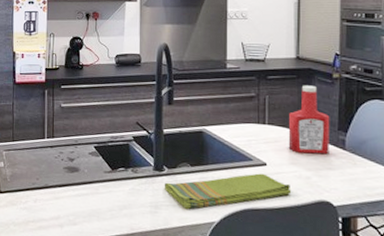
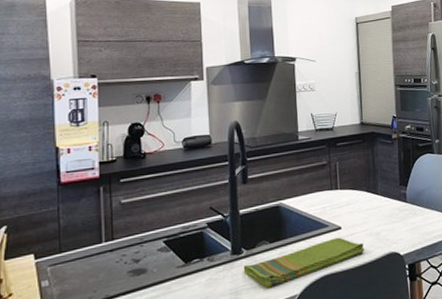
ketchup bottle: present [288,85,330,154] -> none [358,147,394,212]

